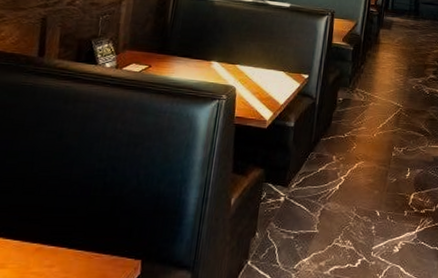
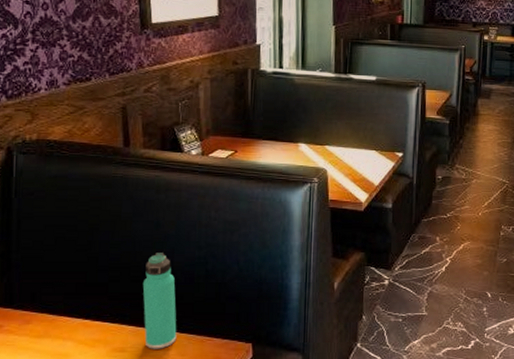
thermos bottle: none [29,164,71,266] -> present [142,253,177,349]

